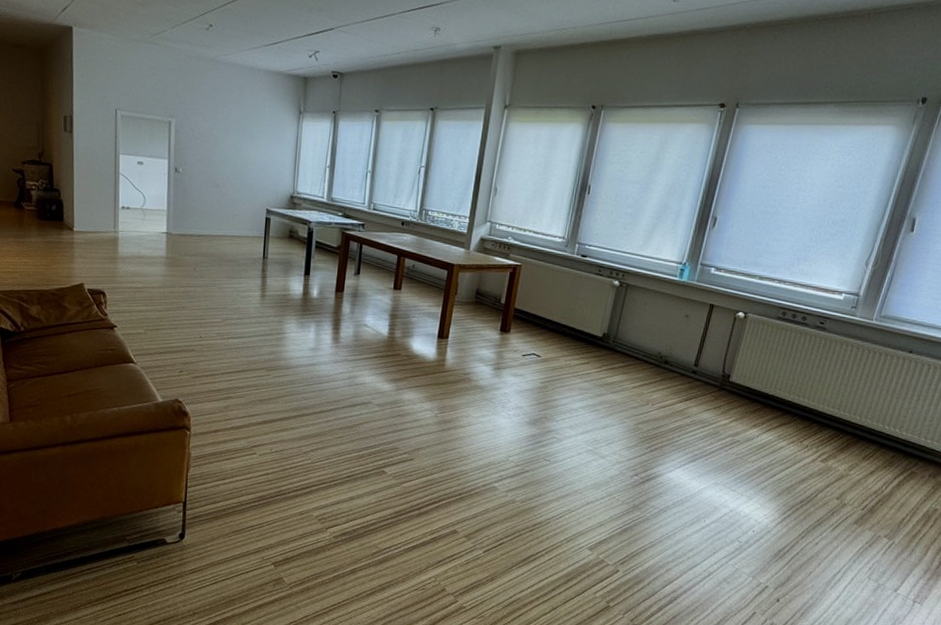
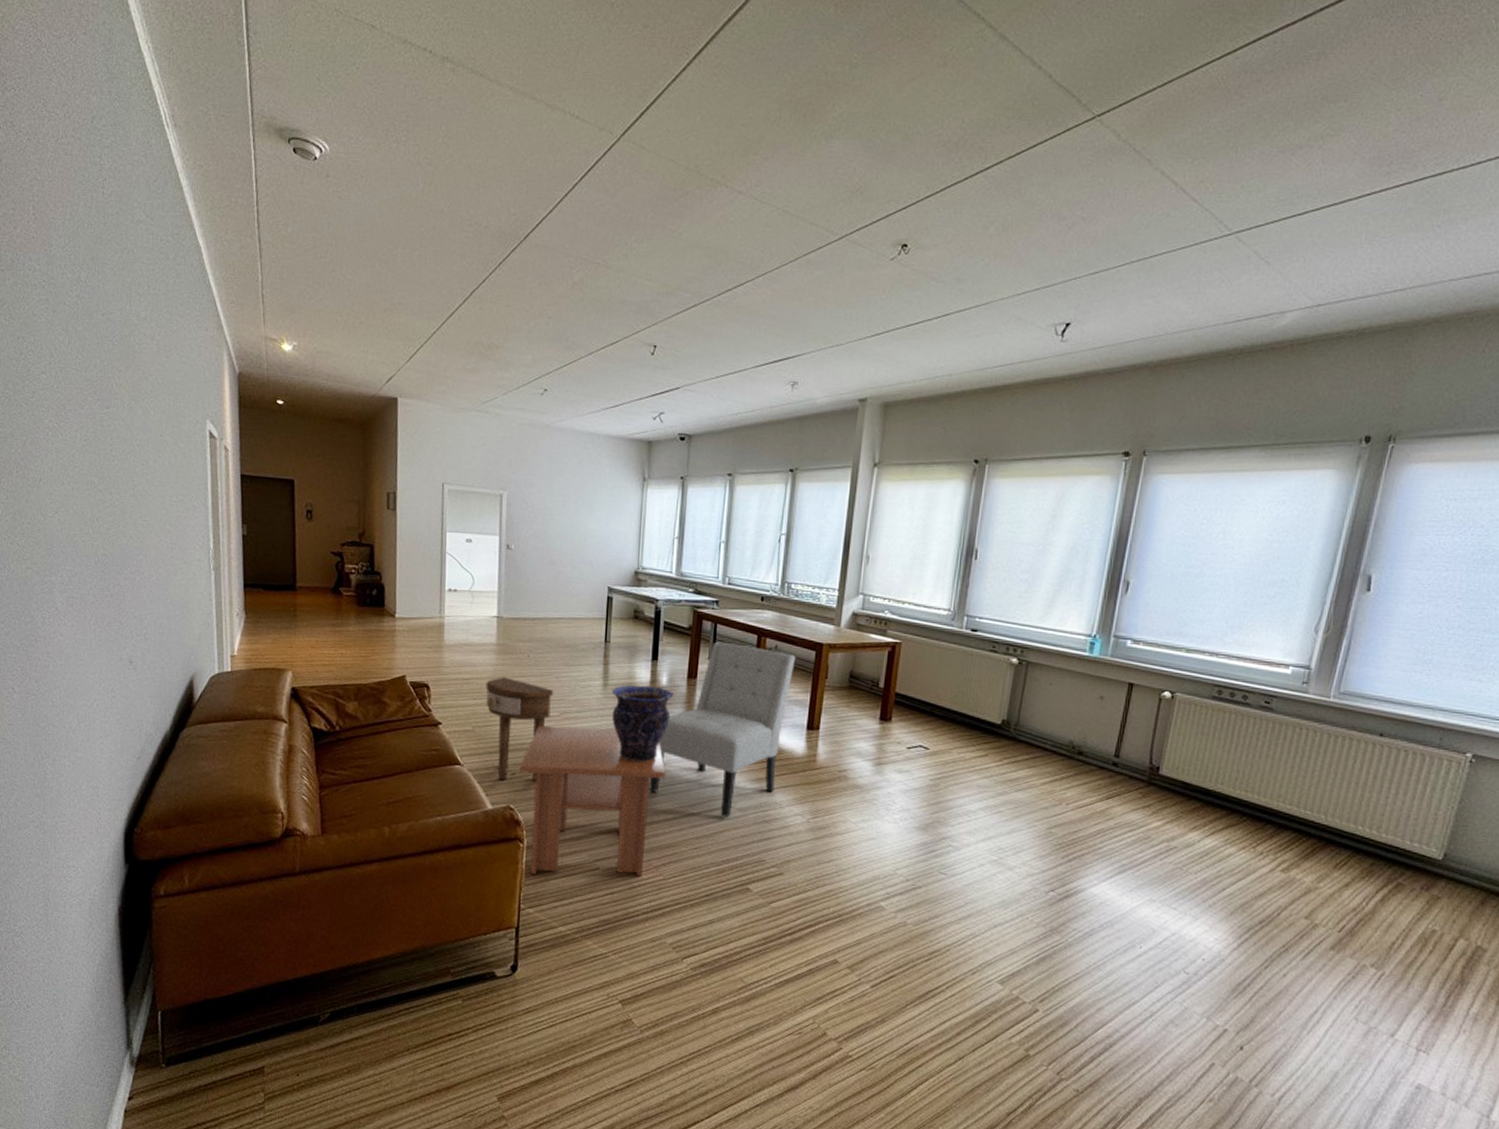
side table: none [156,286,218,378] -> present [485,677,554,781]
coffee table: none [187,329,315,461] -> present [519,725,666,877]
vase: none [268,296,323,364] -> present [611,685,673,763]
chair: none [300,260,430,412] -> present [648,641,796,818]

